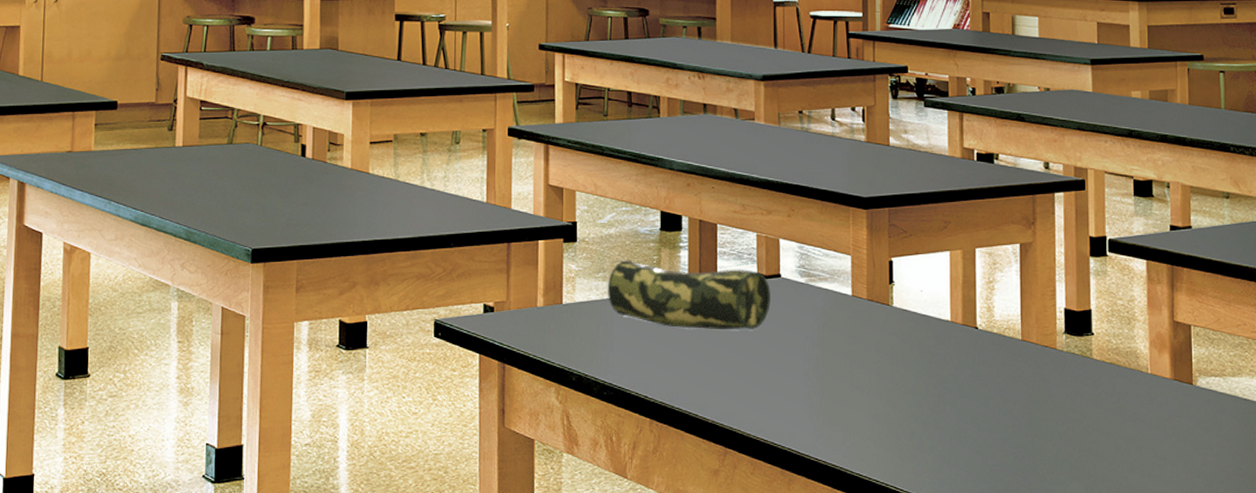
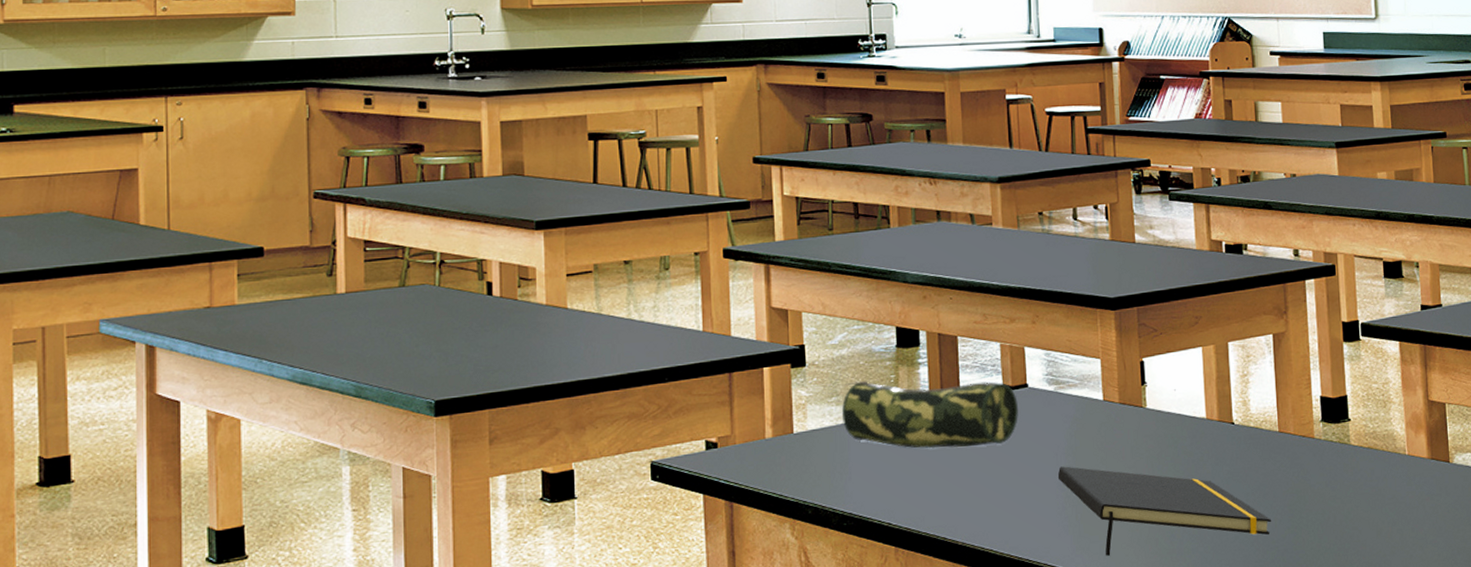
notepad: none [805,356,1010,446] -> present [1057,466,1271,556]

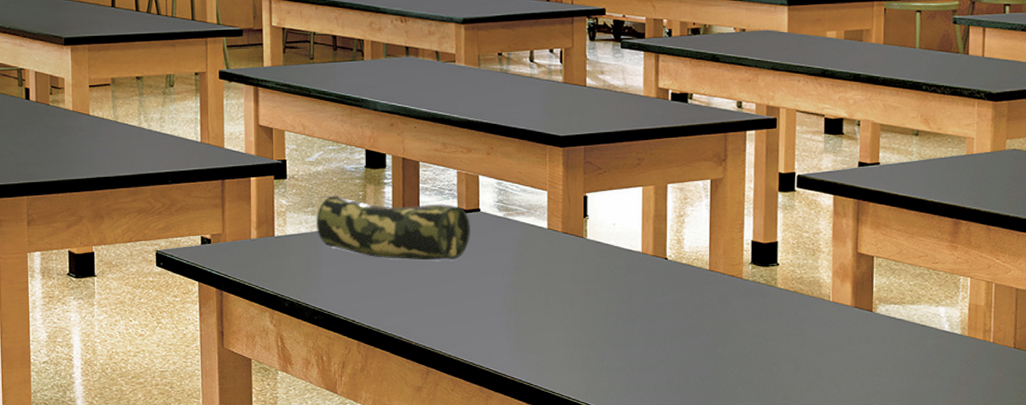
notepad: present [1057,466,1271,556] -> none [502,284,695,367]

